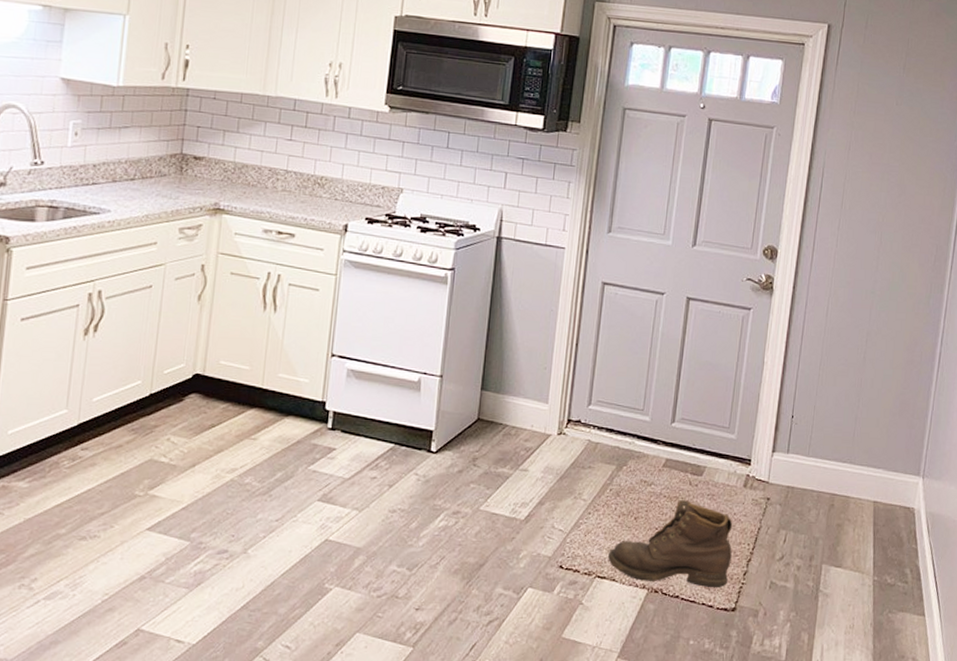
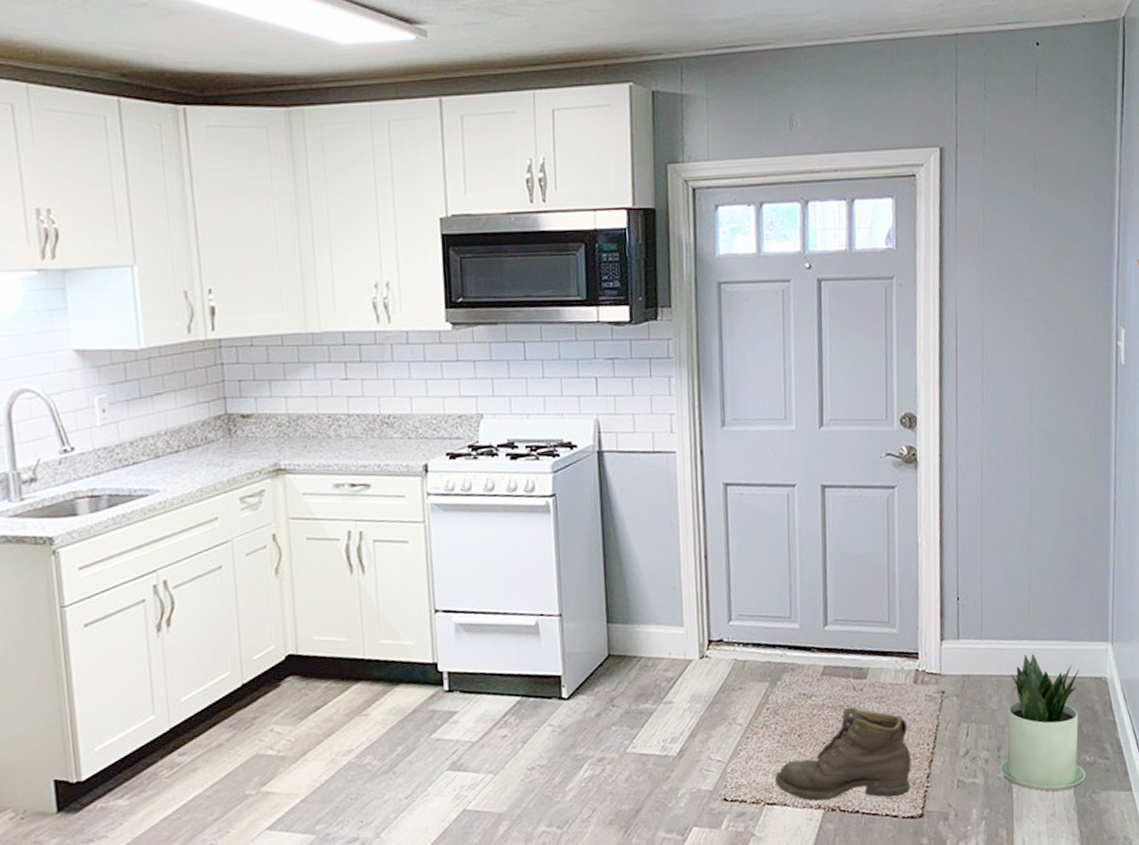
planter: none [809,476,891,606] -> present [999,653,1086,791]

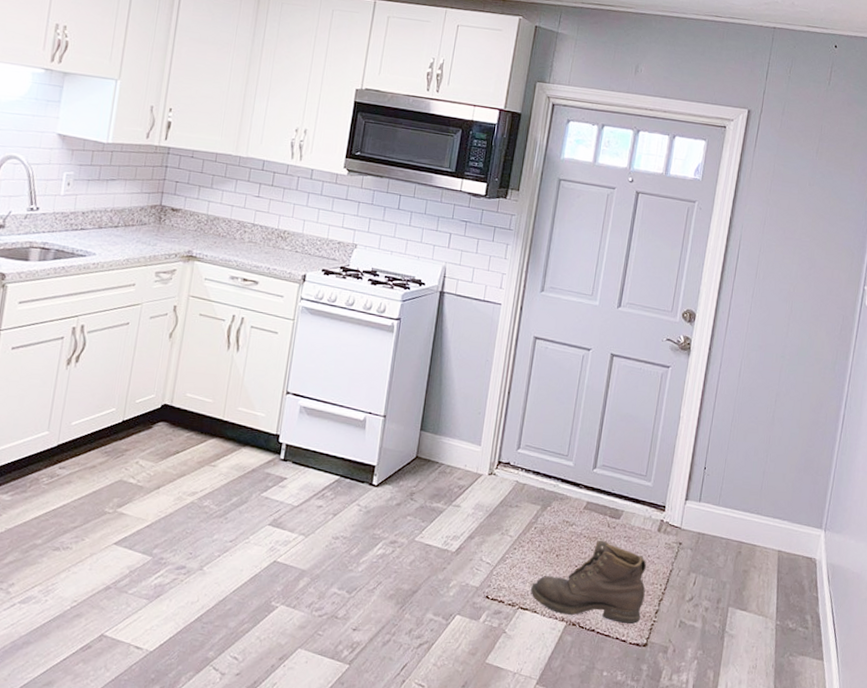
planter: present [999,653,1086,791] -> none [716,526,795,649]

